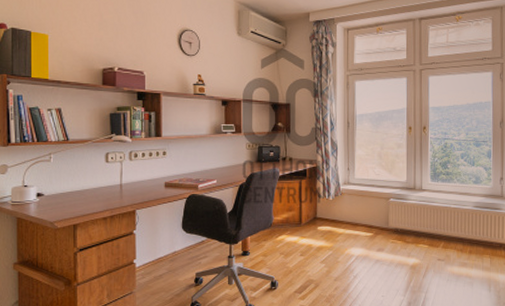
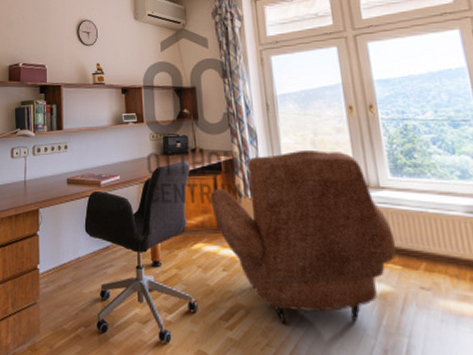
armchair: none [296,160,427,292] -> present [211,149,396,324]

